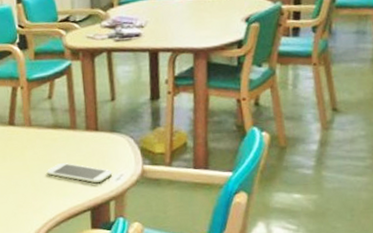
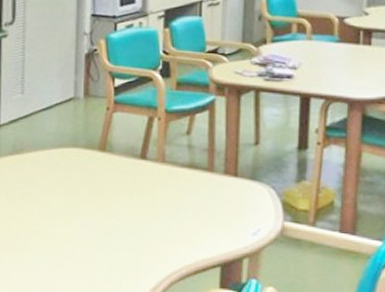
smartphone: present [47,163,113,184] -> none [177,208,249,236]

